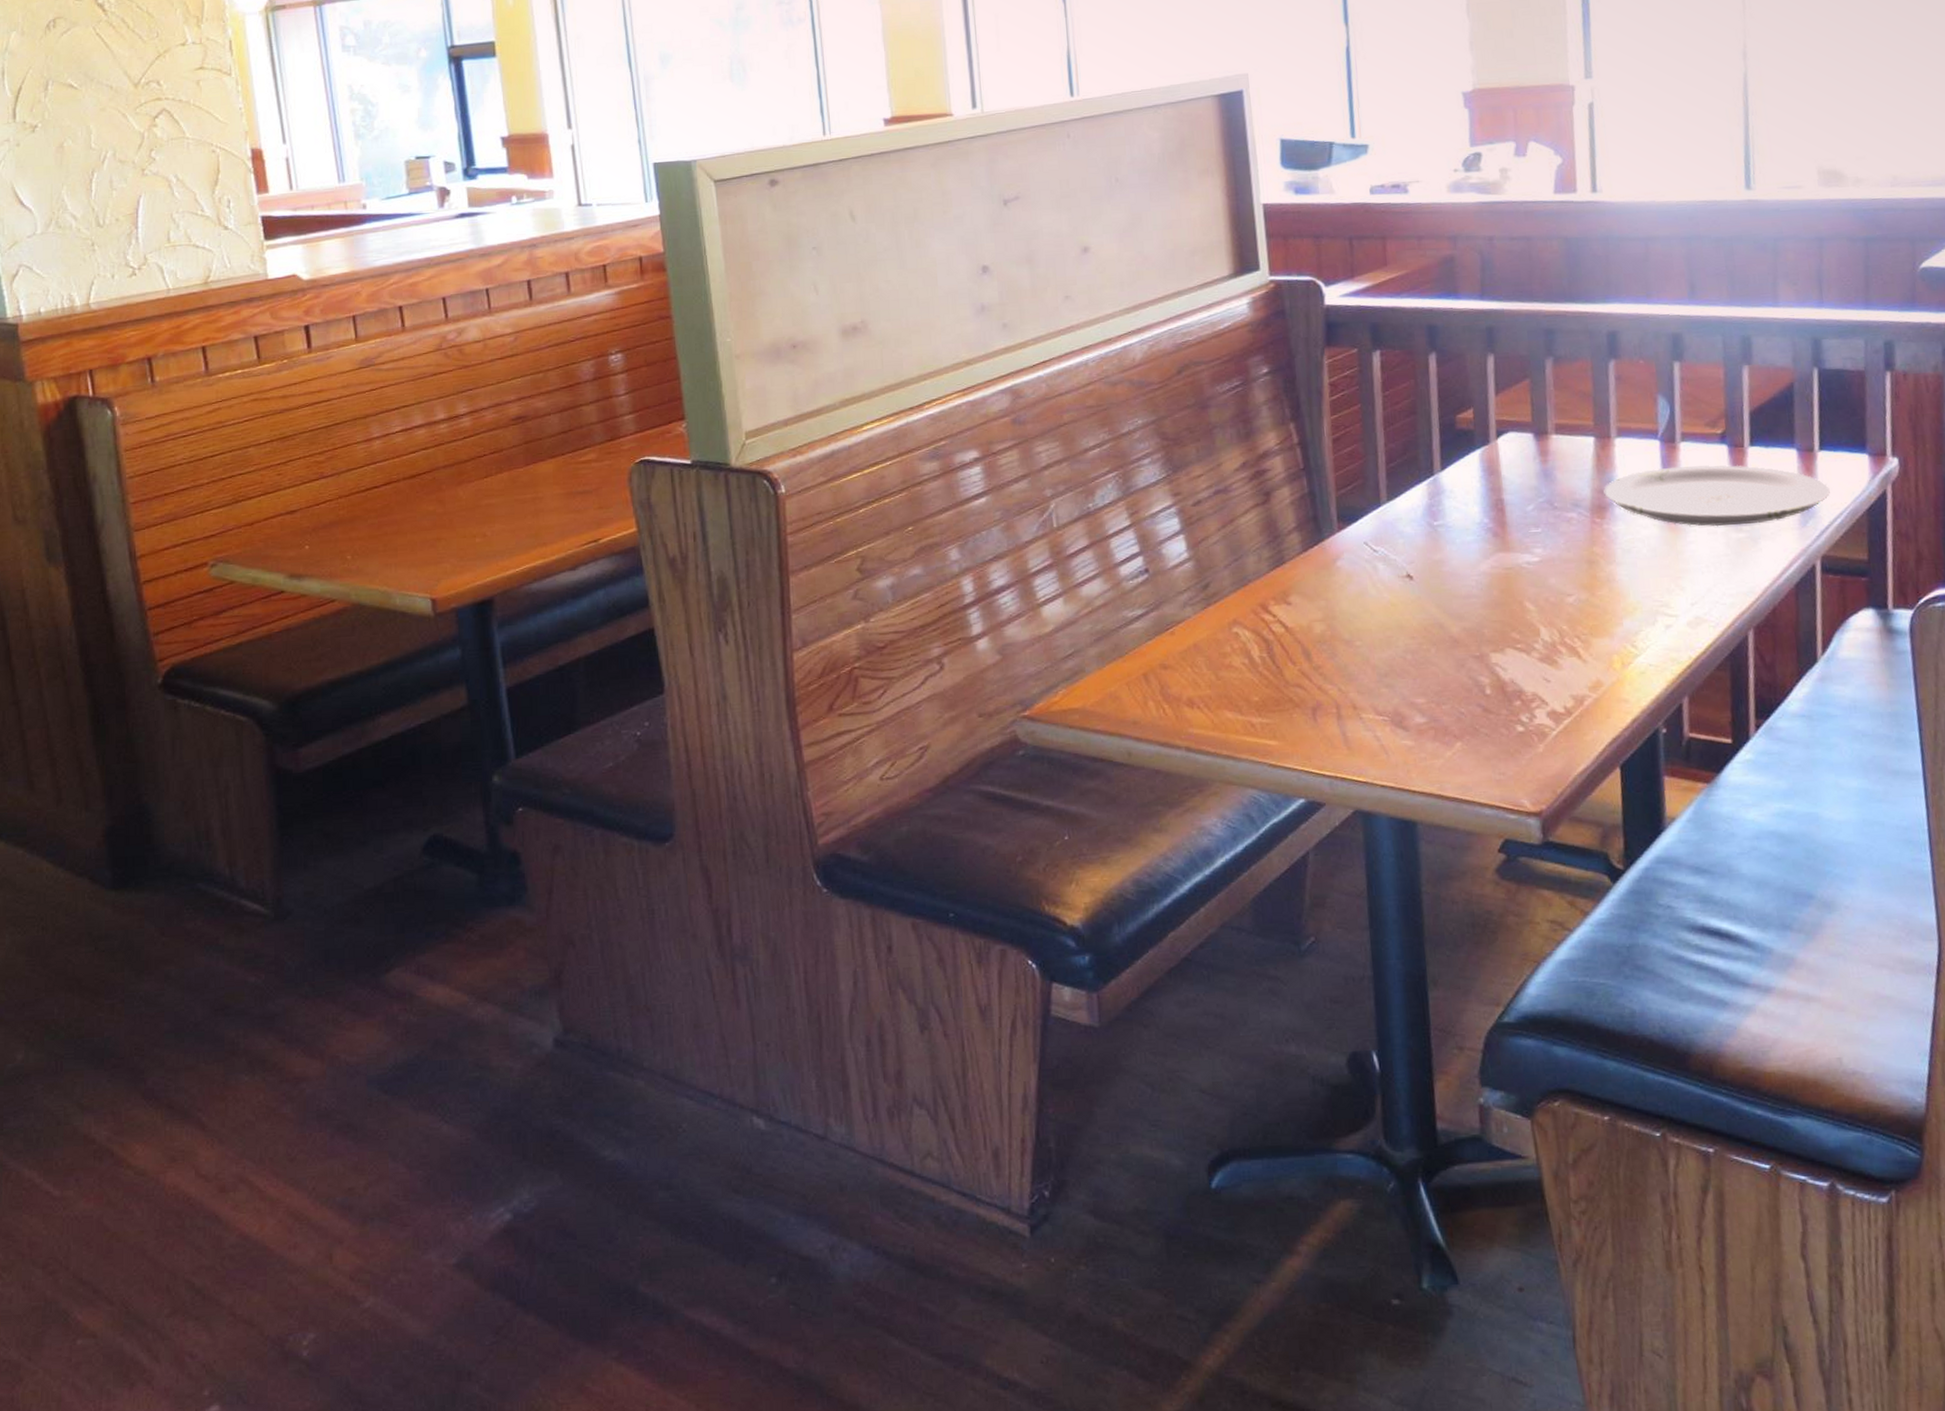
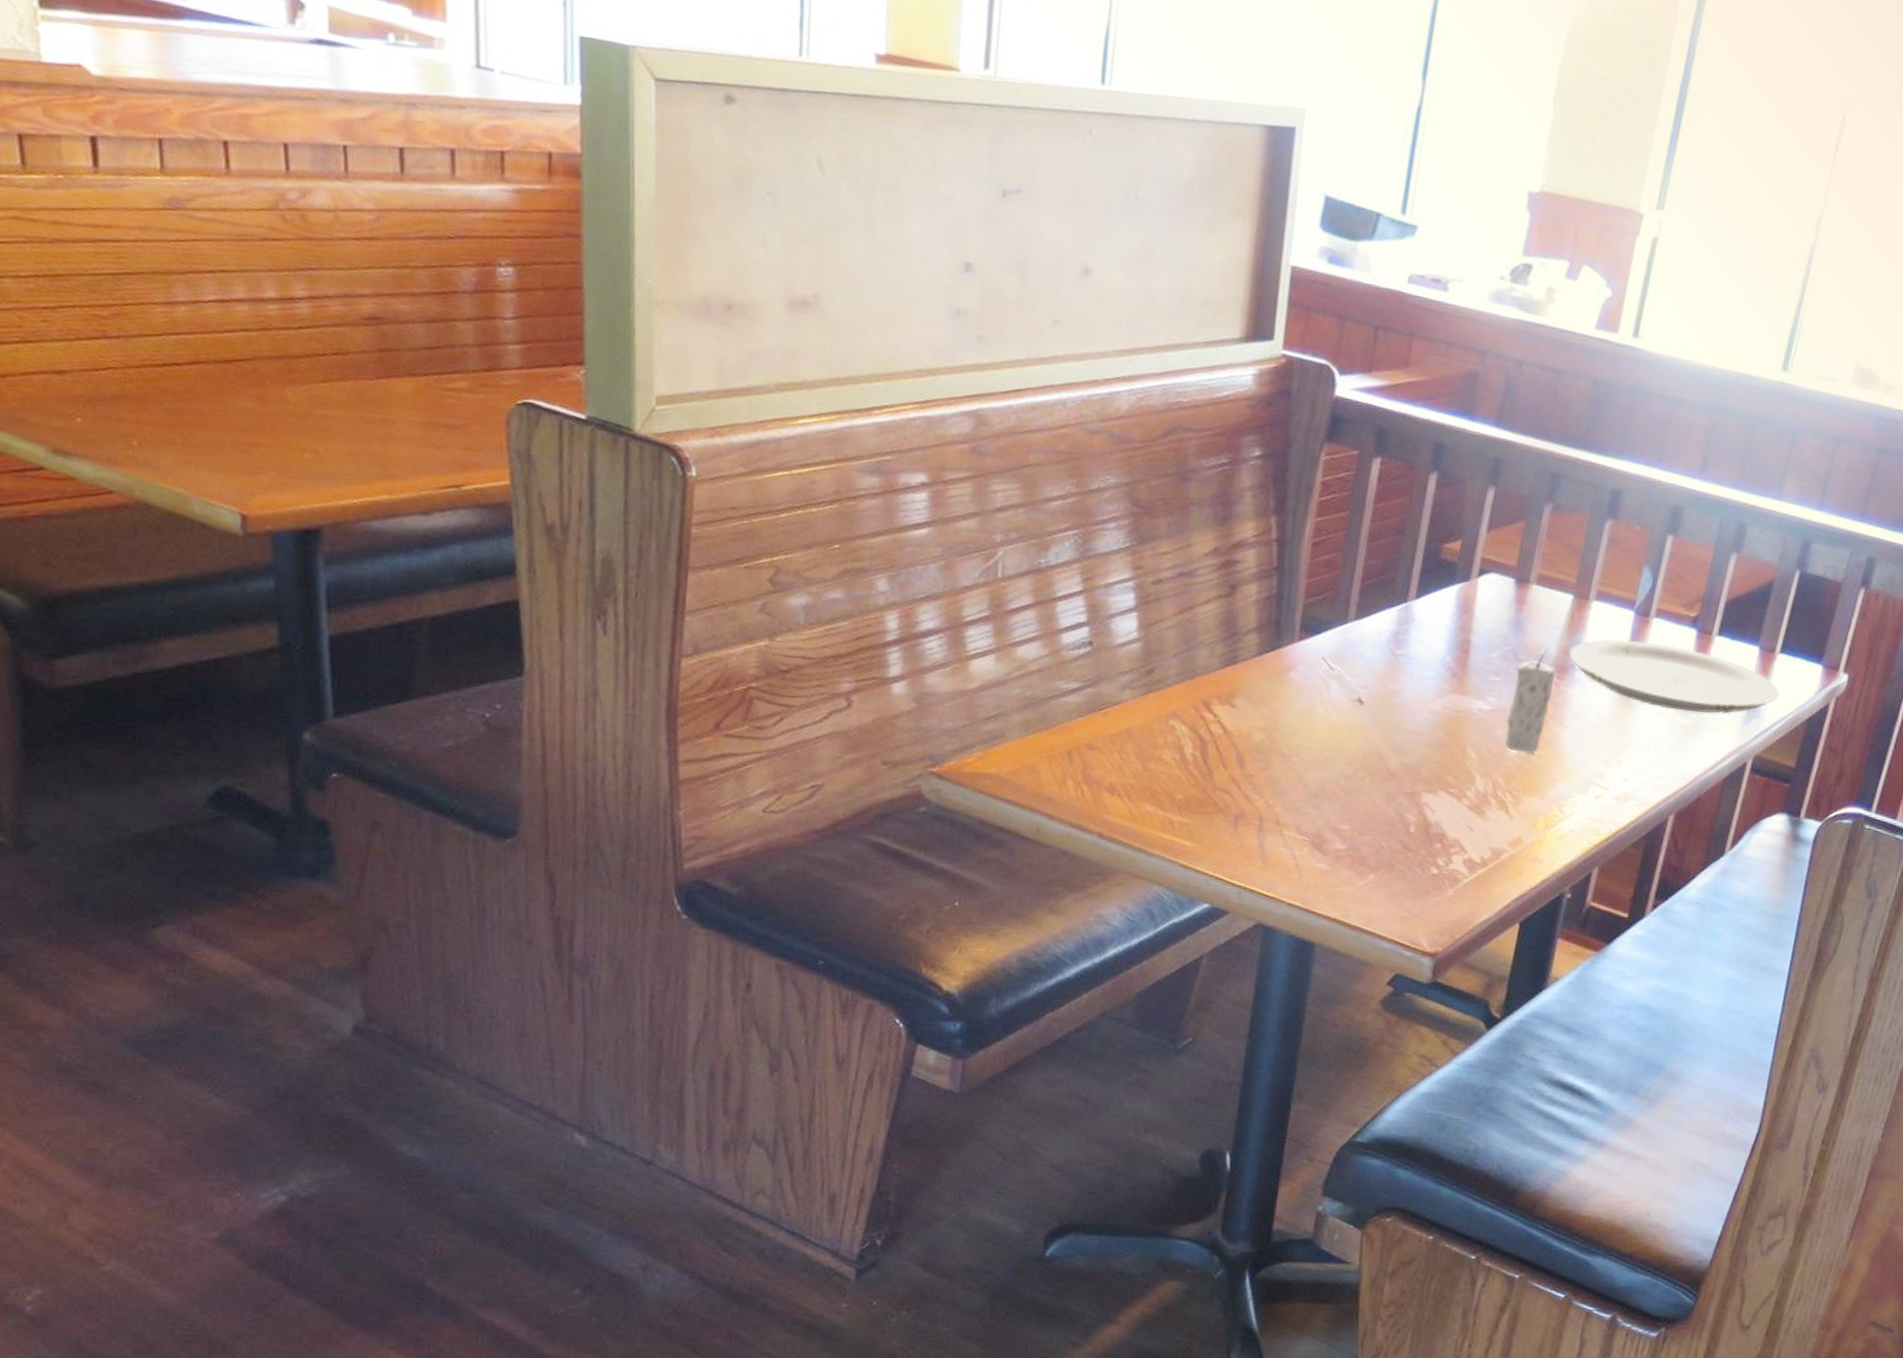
candle: none [1555,492,1597,597] -> present [1504,649,1556,755]

